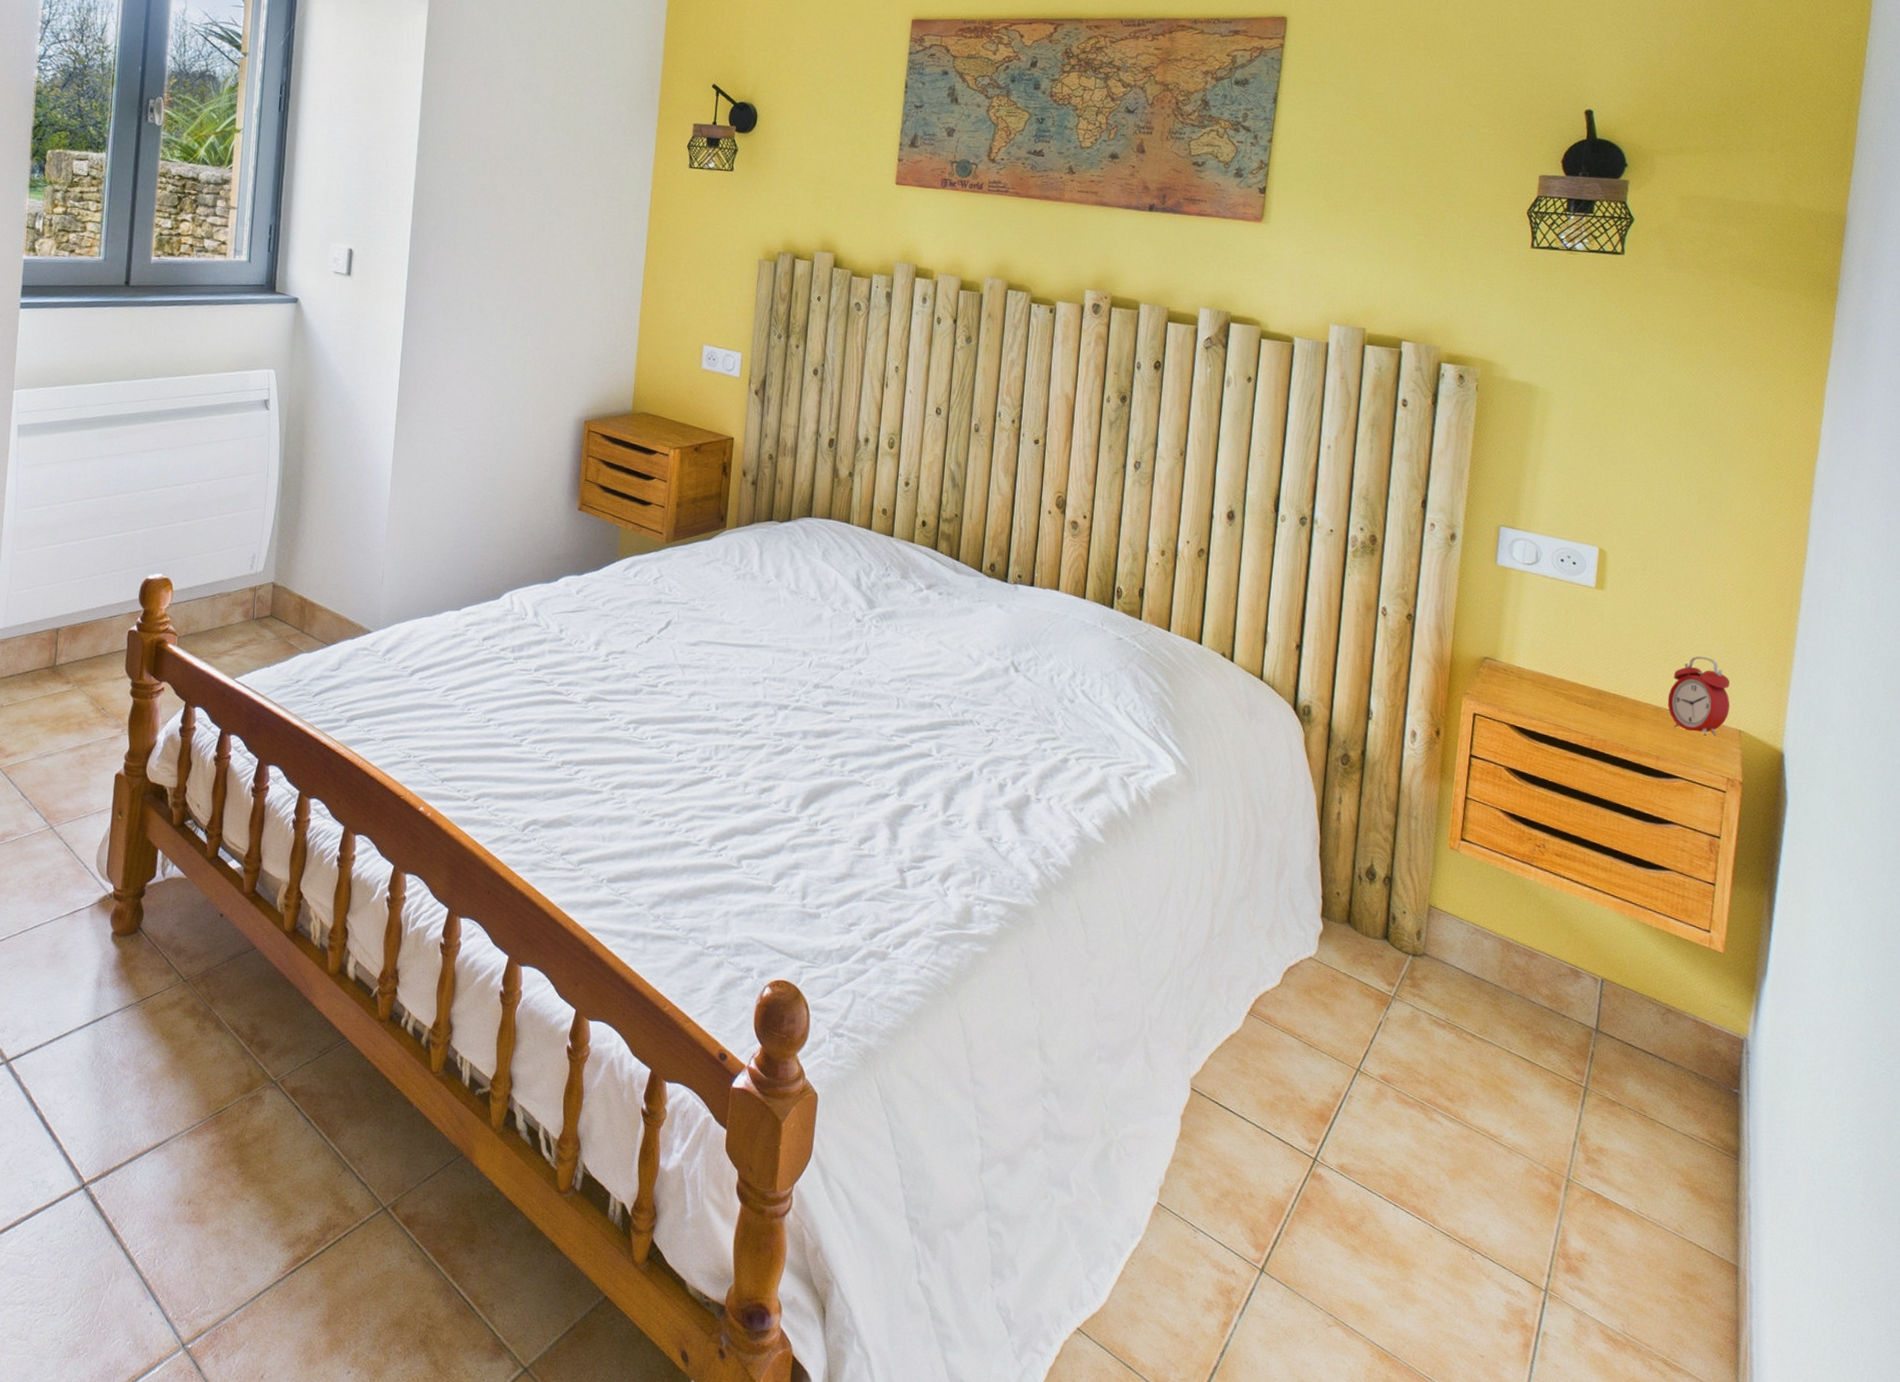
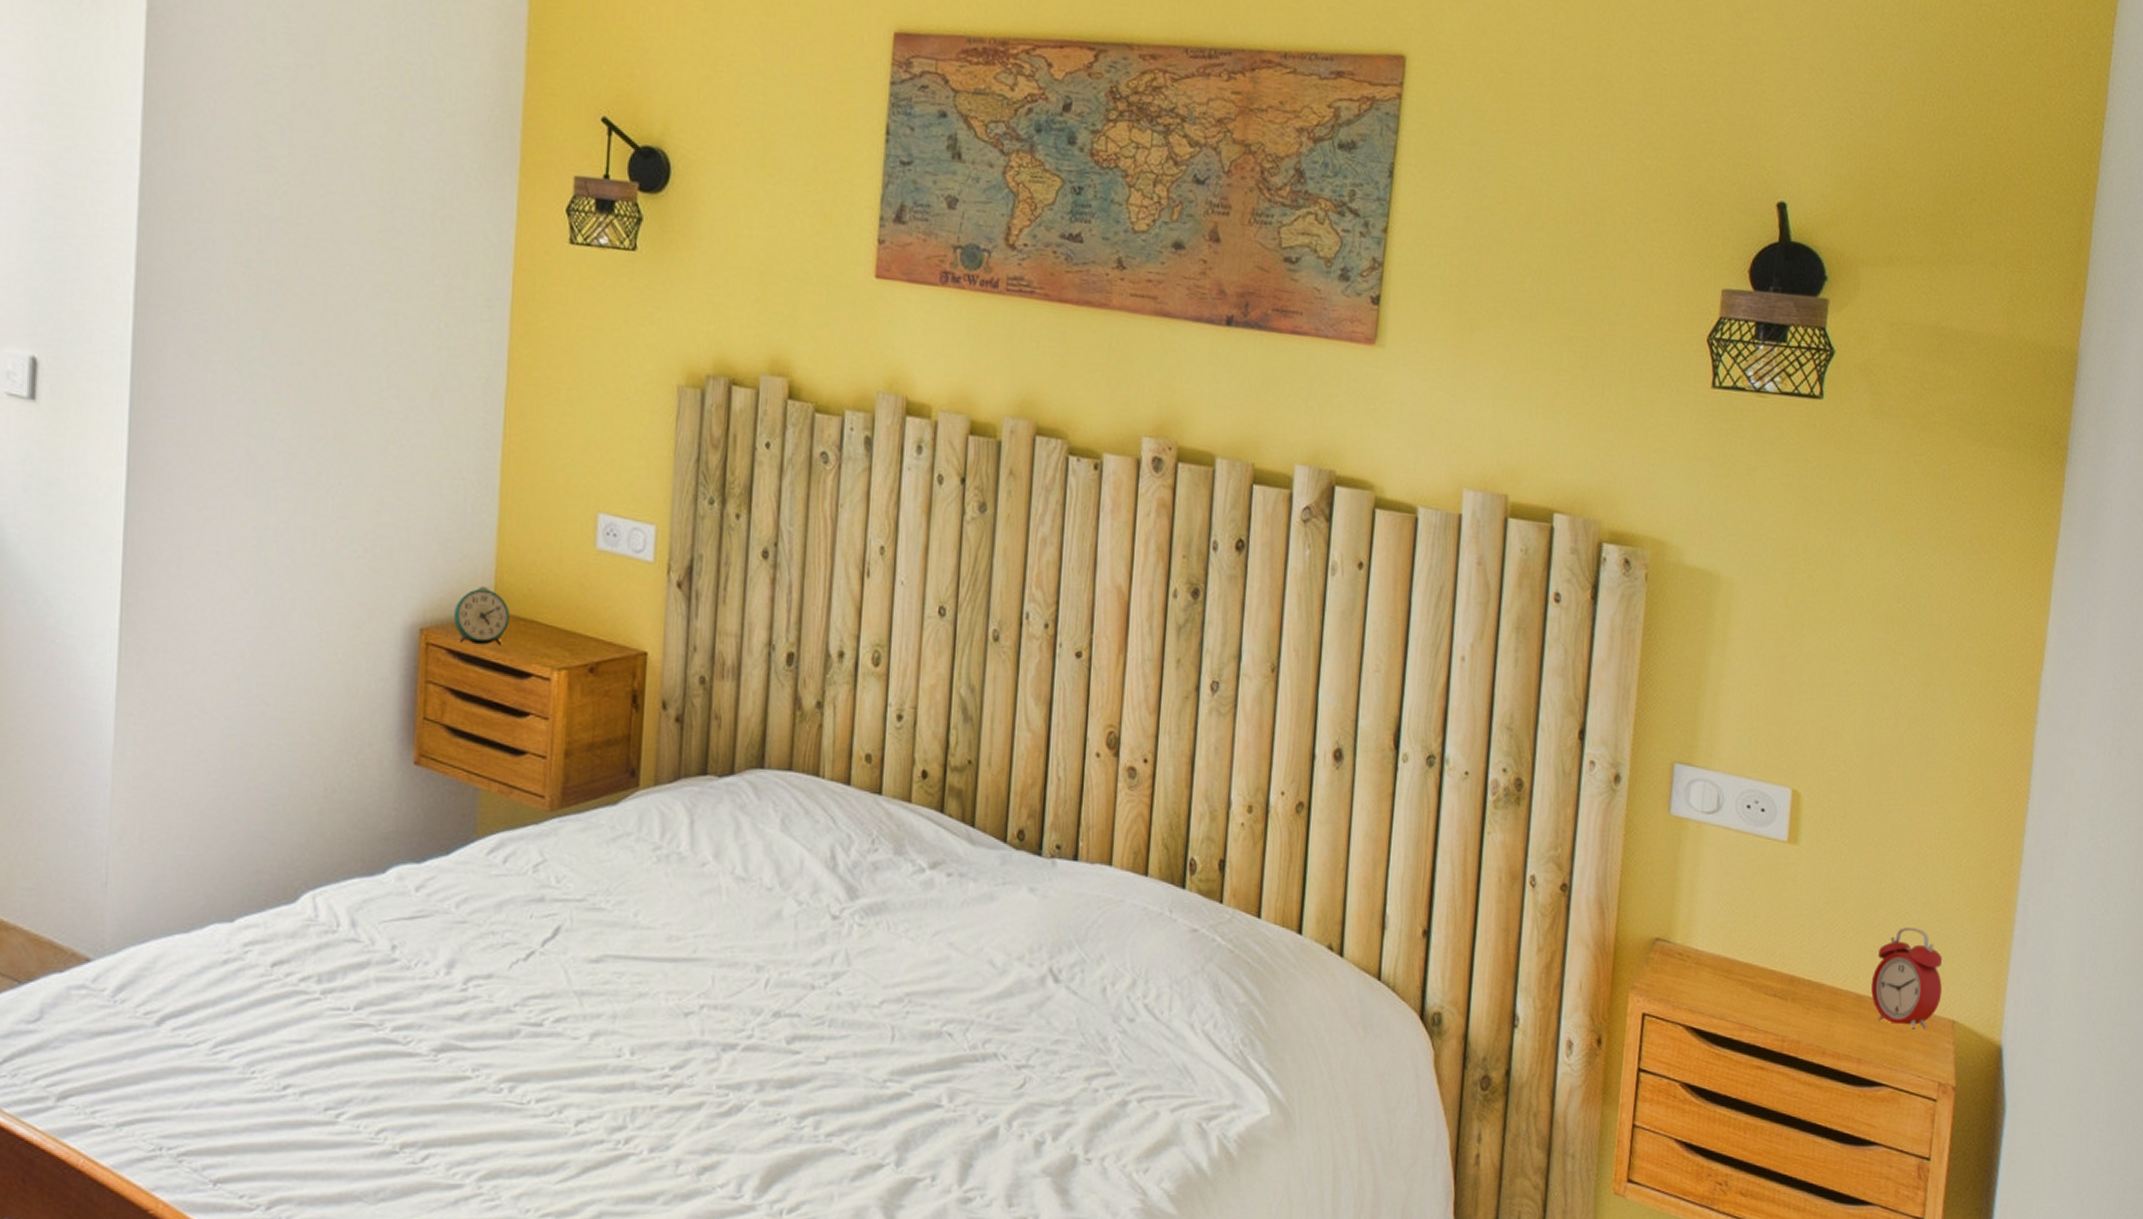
alarm clock: none [607,393,643,433] -> present [454,585,510,647]

